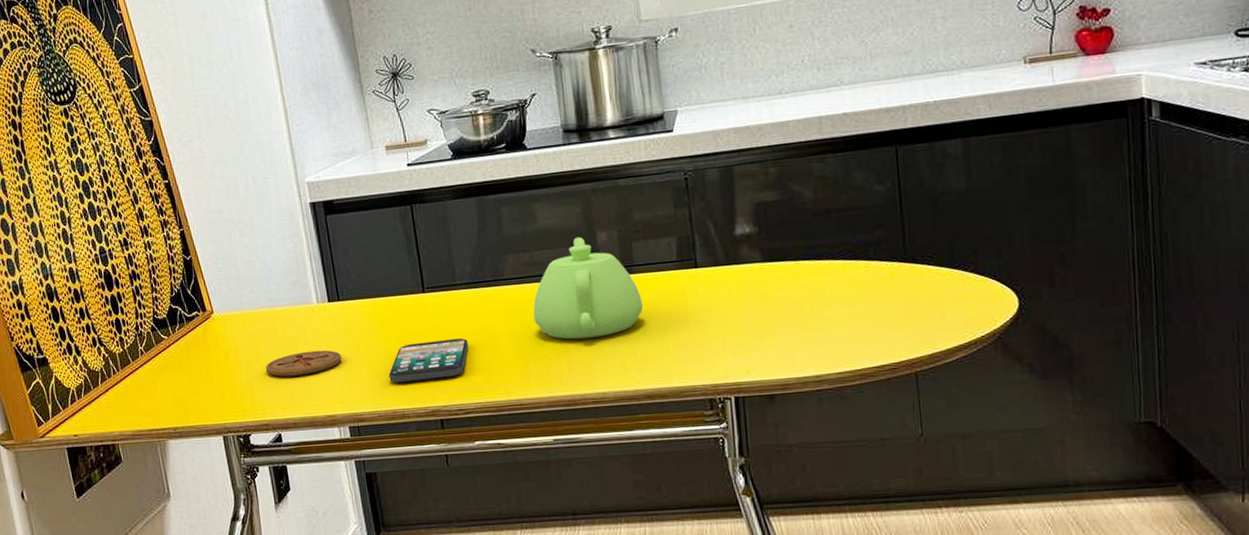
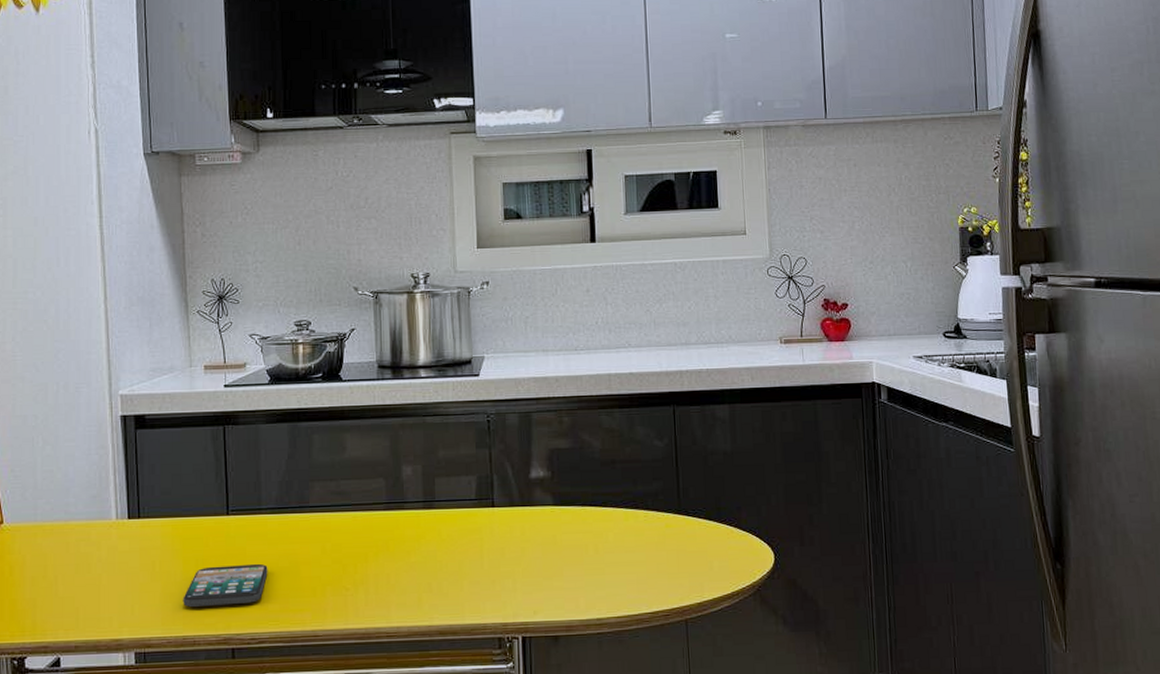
coaster: present [265,350,342,377] -> none [52,569,135,595]
teapot: present [533,236,643,340] -> none [335,469,441,571]

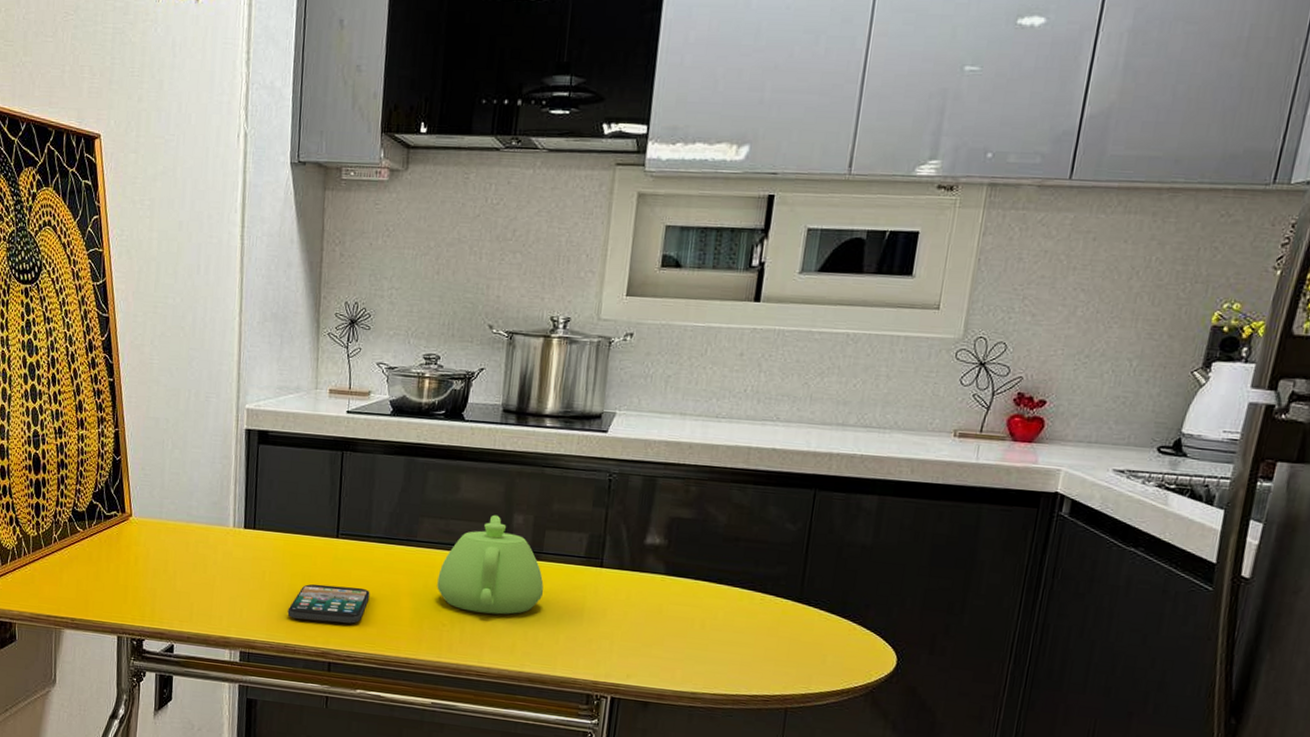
teapot: none [335,469,441,571] -> present [437,514,544,615]

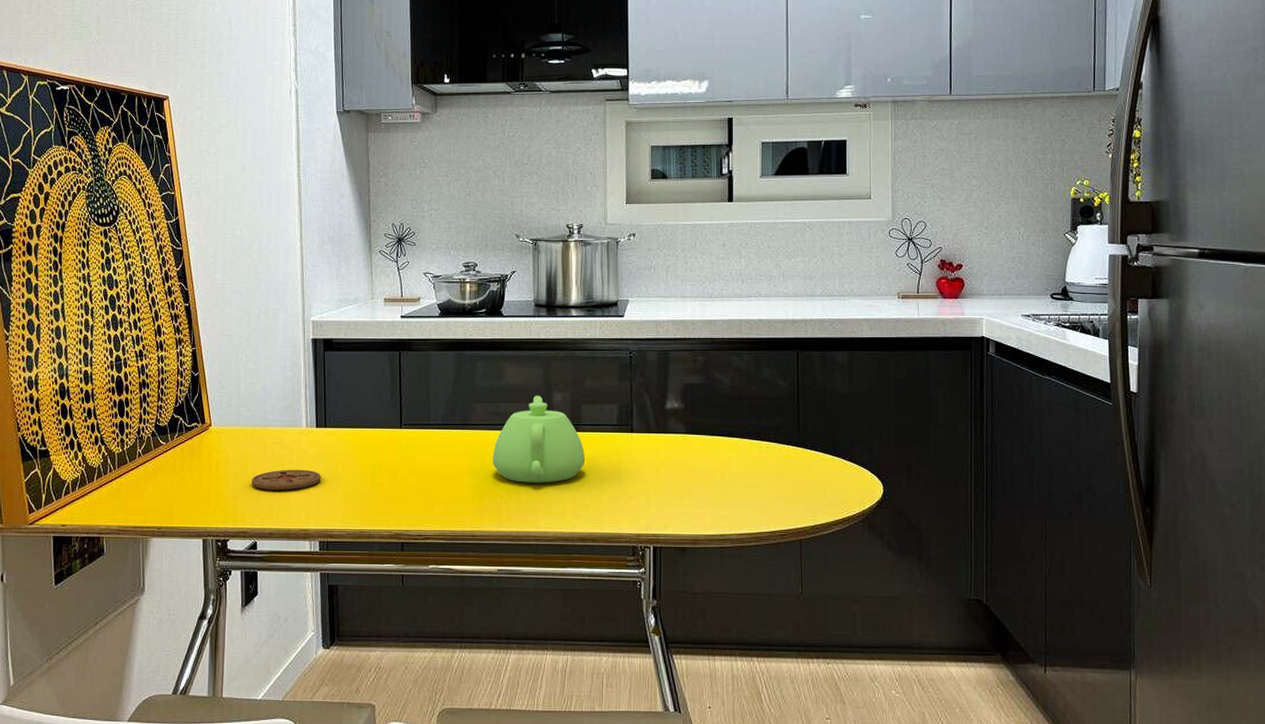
coaster: none [171,570,247,594] -> present [251,469,321,490]
smartphone: present [287,584,370,624] -> none [361,471,434,505]

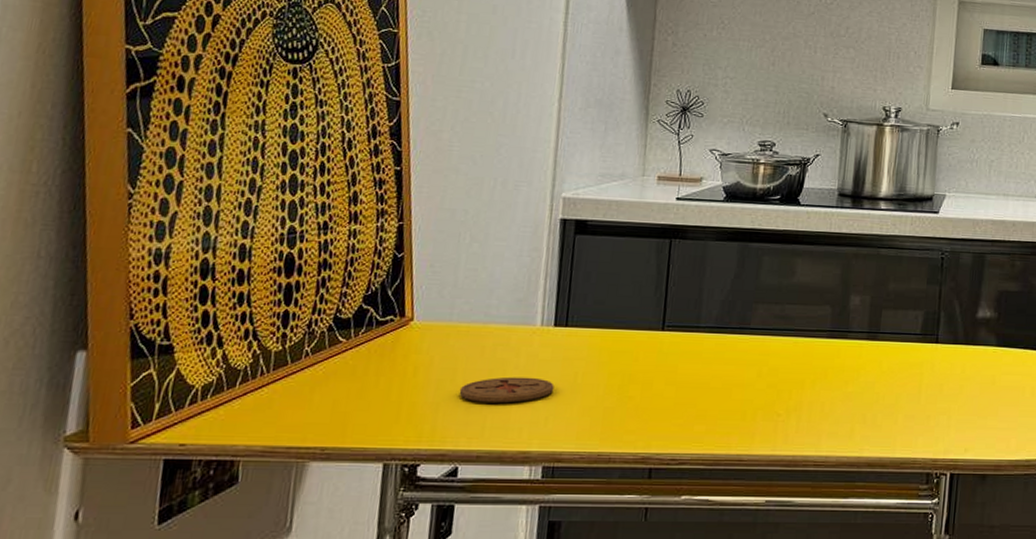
teapot: present [493,395,585,483] -> none [771,297,881,399]

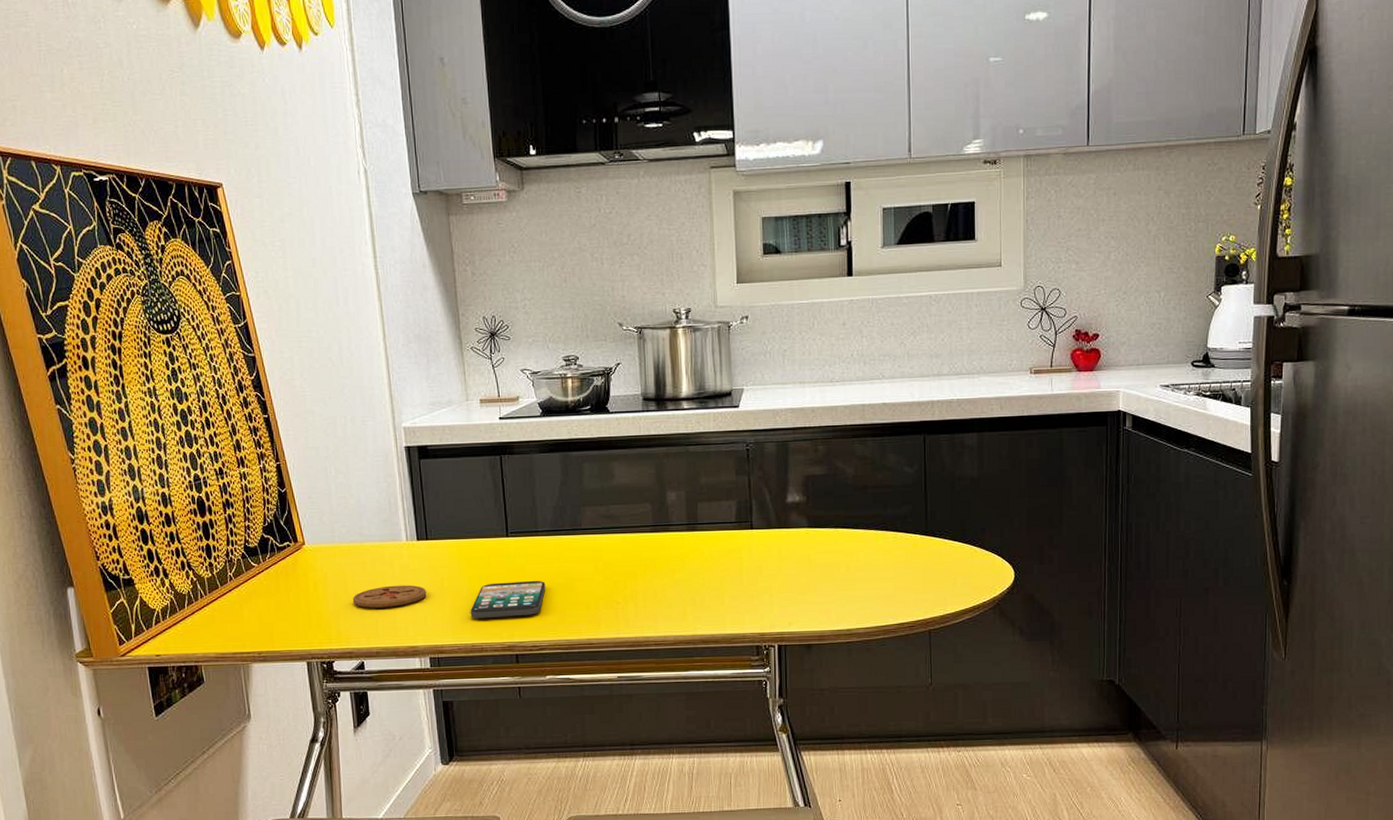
smartphone: none [602,382,699,423] -> present [470,580,546,618]

